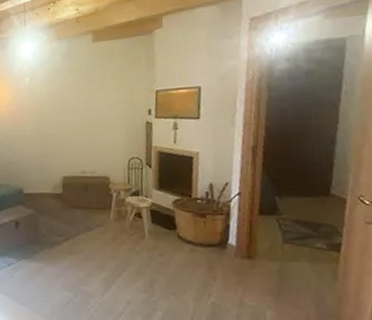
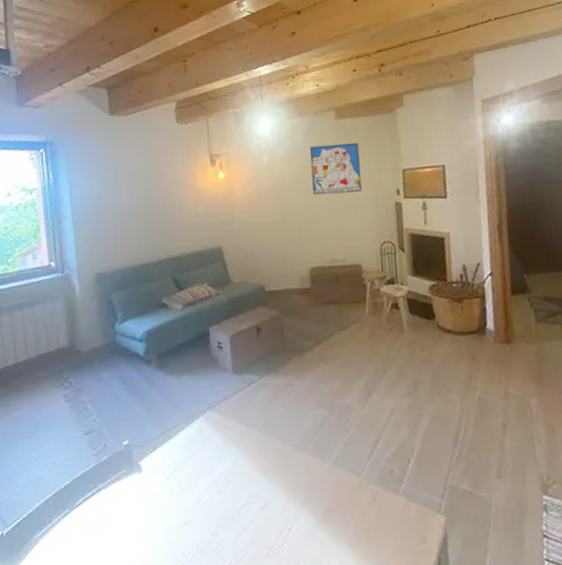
wall art: none [66,65,115,113] -> present [309,143,362,195]

